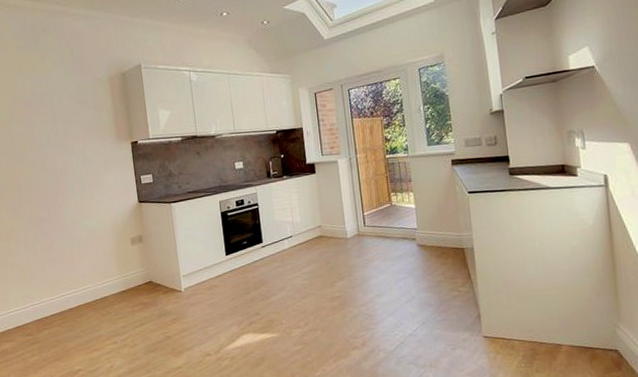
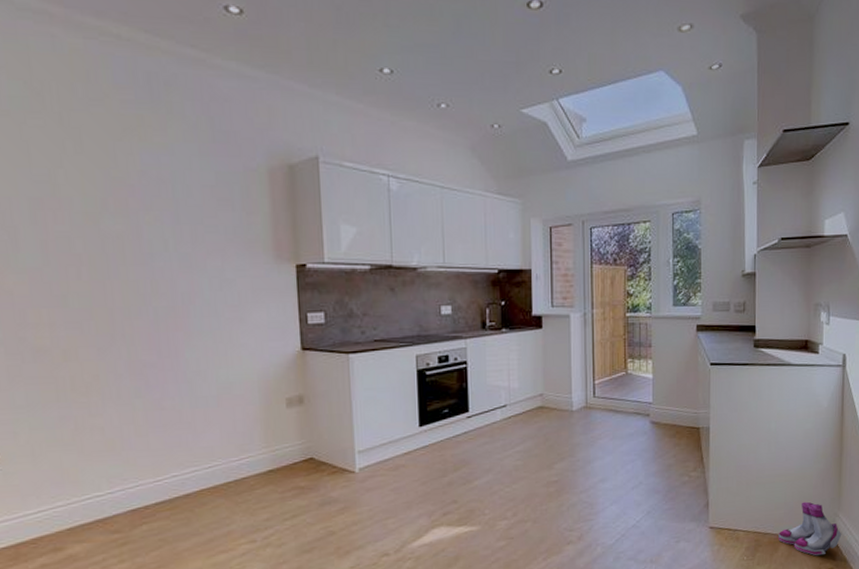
boots: none [555,313,625,365] -> present [778,501,842,556]

